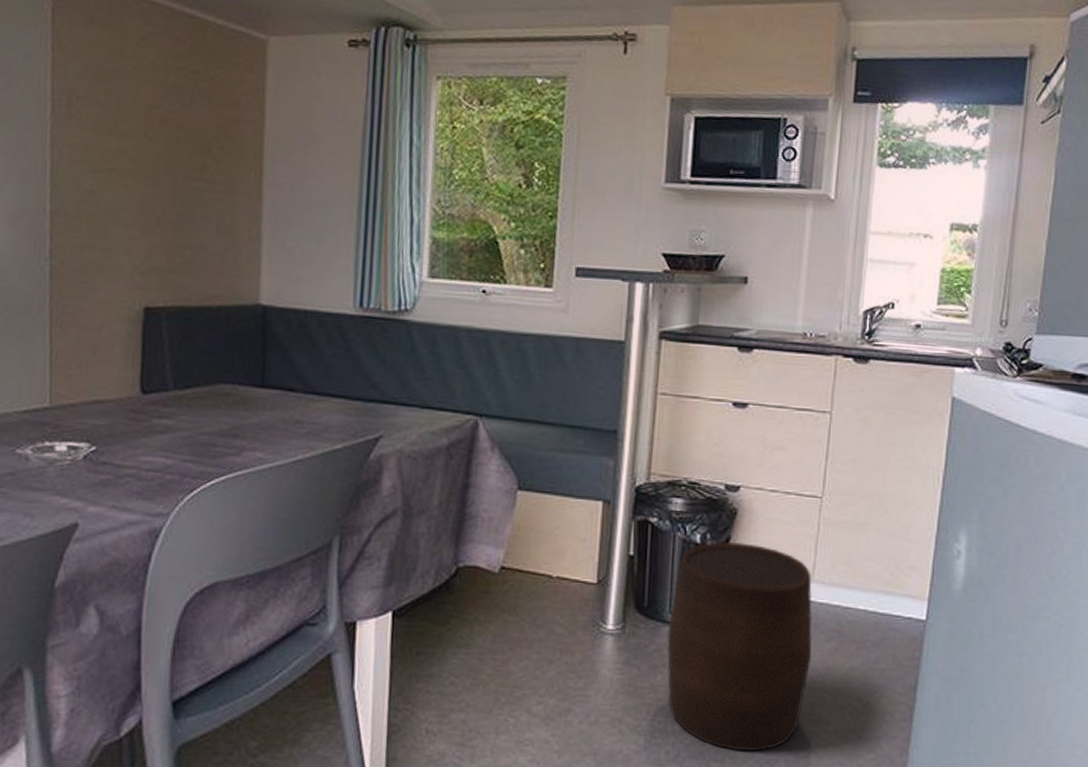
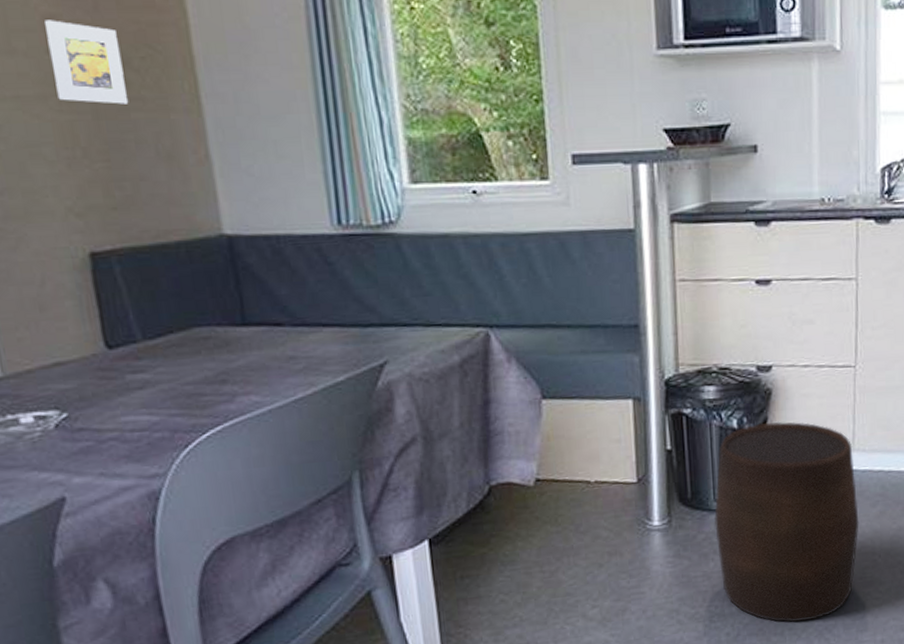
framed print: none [146,109,205,185] -> present [45,20,129,105]

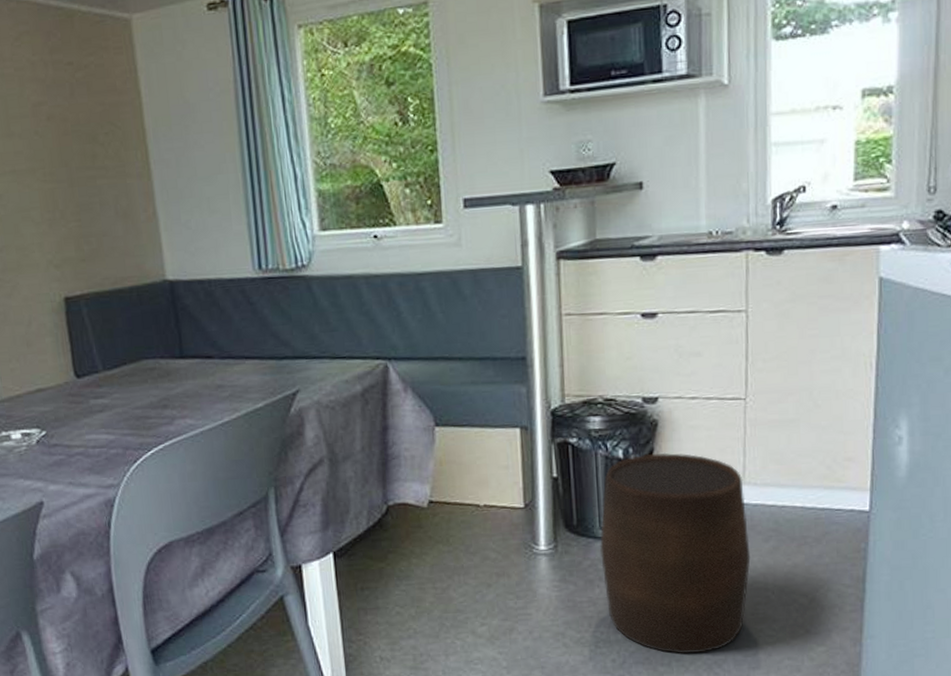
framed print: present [45,20,129,105] -> none [35,106,96,173]

